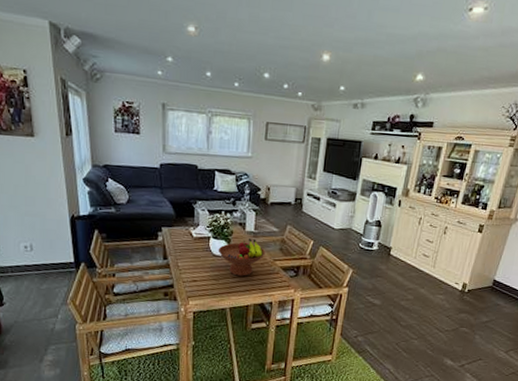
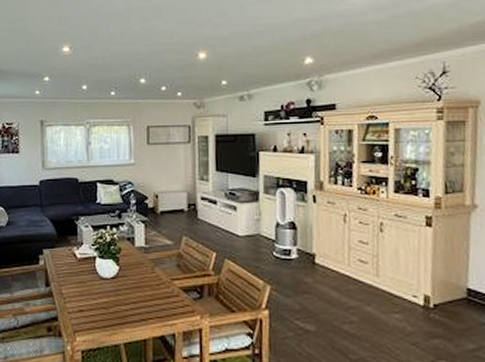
fruit bowl: present [218,239,266,277] -> none [105,255,161,302]

